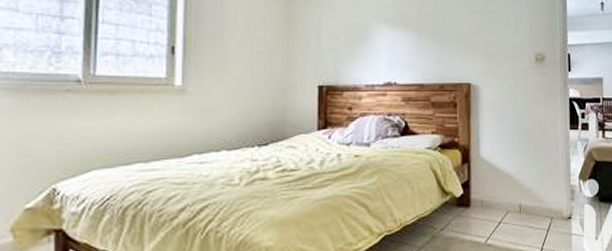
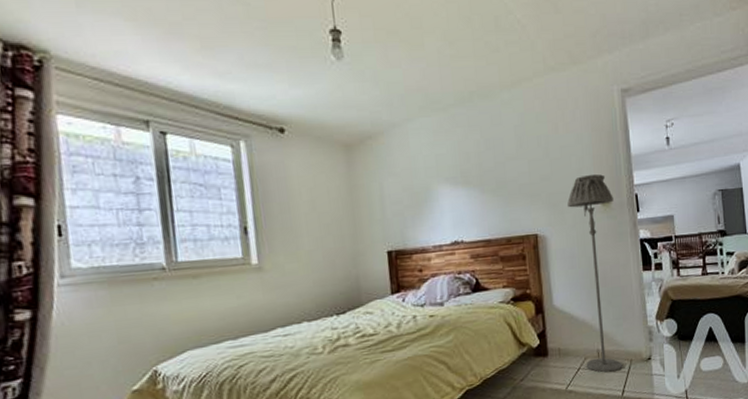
floor lamp: none [502,31,547,229] -> present [567,174,623,373]

